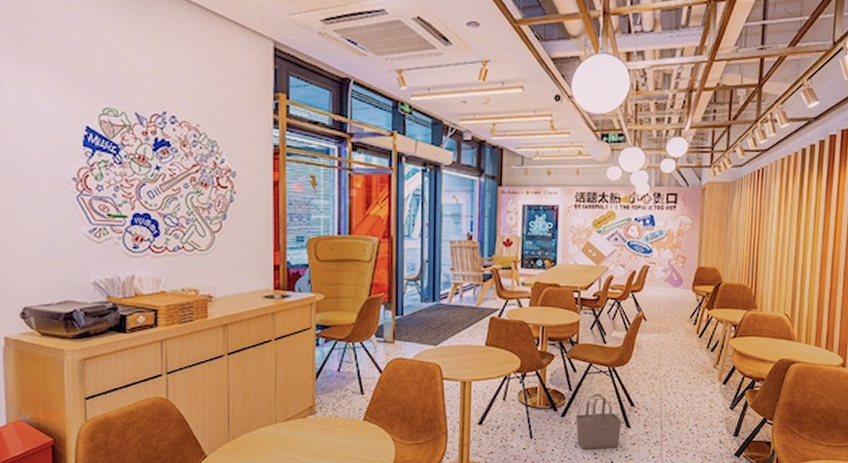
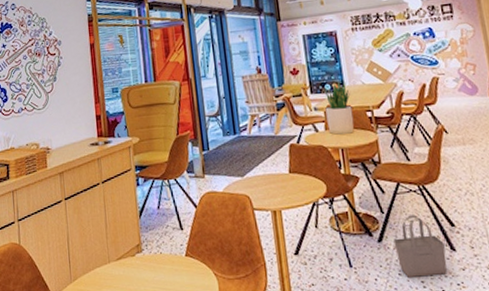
planter: none [532,259,561,313] -> present [324,82,354,136]

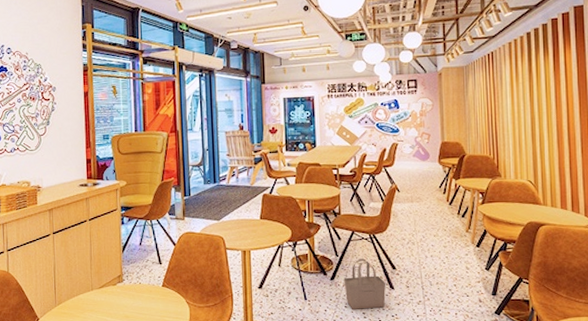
planter: present [324,82,354,136] -> none [297,142,321,189]

